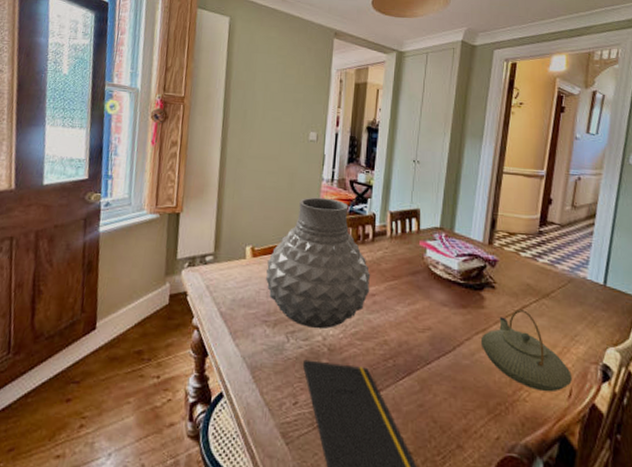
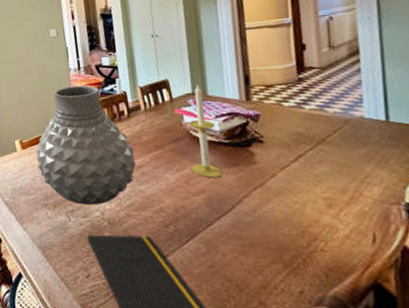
candle: none [424,220,454,317] -> present [189,85,223,178]
teapot: present [480,309,572,392] -> none [259,159,373,240]

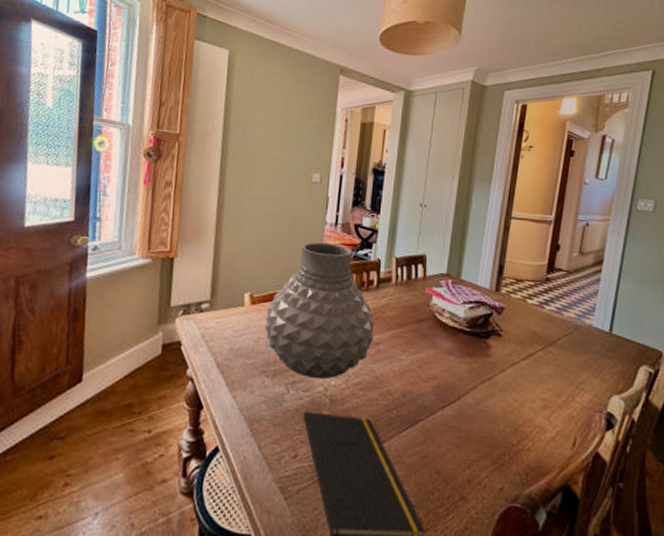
candle: present [189,85,223,178] -> none [429,266,460,366]

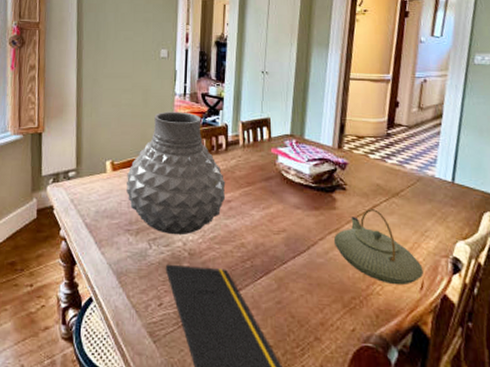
teapot: none [485,358,576,441] -> present [333,209,423,286]

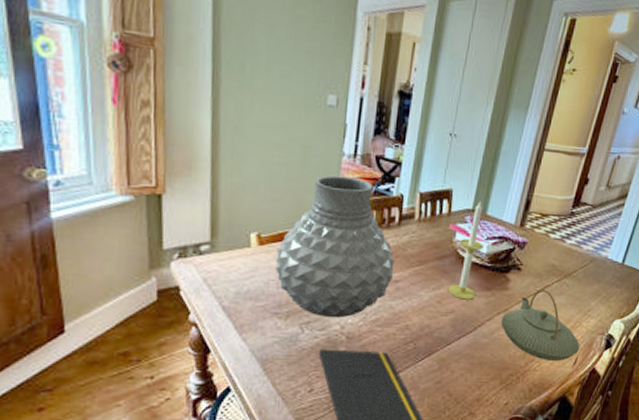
candle: none [278,127,305,219] -> present [449,201,483,300]

